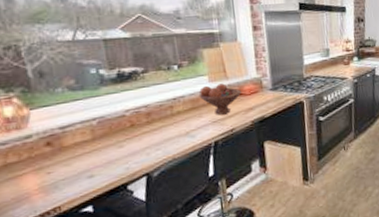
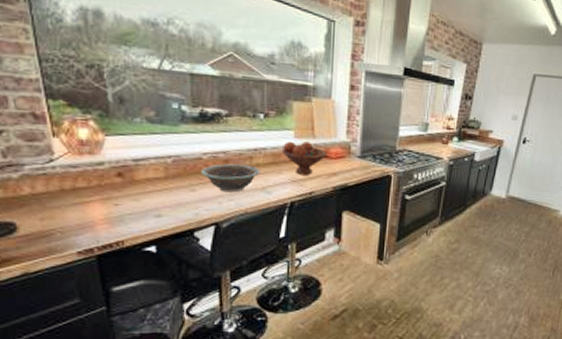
decorative bowl: none [126,114,182,144] -> present [201,164,260,193]

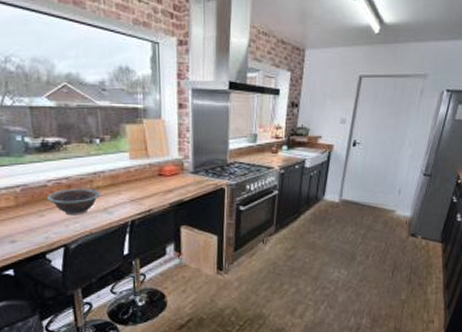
fruit bowl: present [281,141,327,175] -> none [119,162,161,194]

